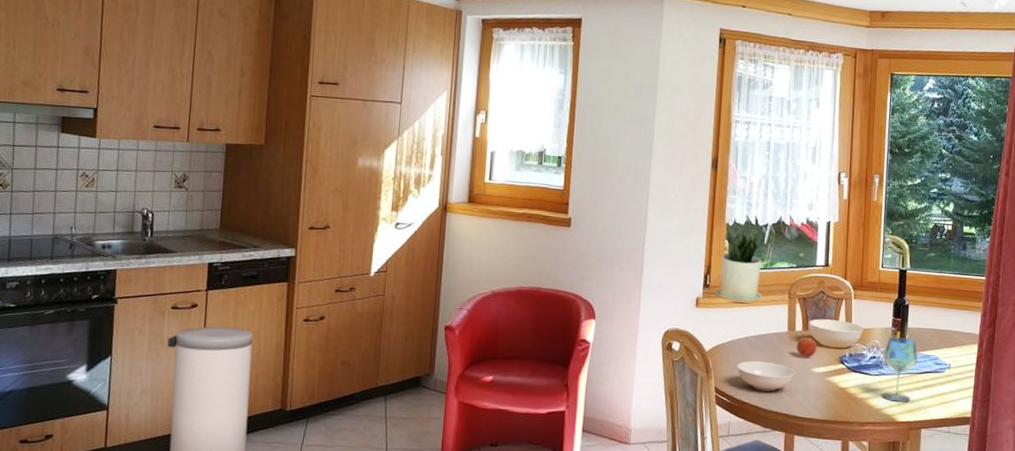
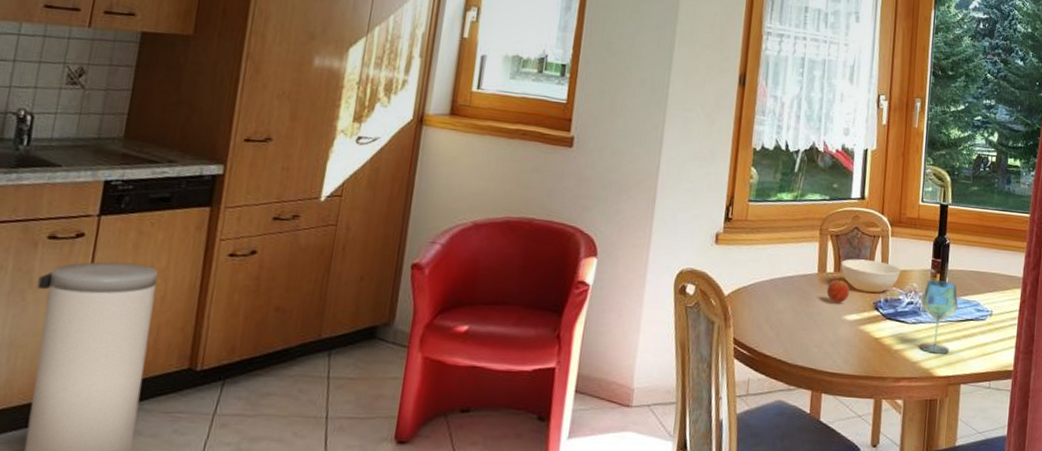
planter: present [714,226,764,303] -> none [736,152,794,240]
bowl: present [737,360,795,392] -> none [759,306,825,343]

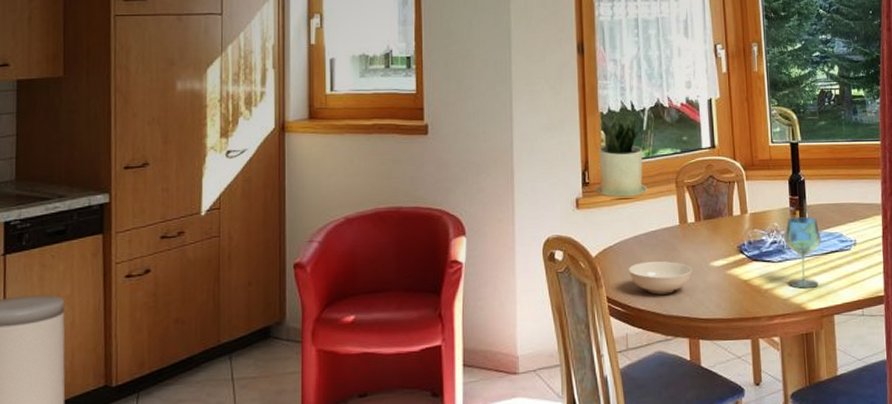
planter: none [736,152,794,240] -> present [594,114,648,198]
bowl: none [759,306,825,343] -> present [628,260,693,295]
fruit: present [826,277,850,304] -> none [690,226,713,252]
bowl: present [840,258,901,294] -> none [700,205,760,238]

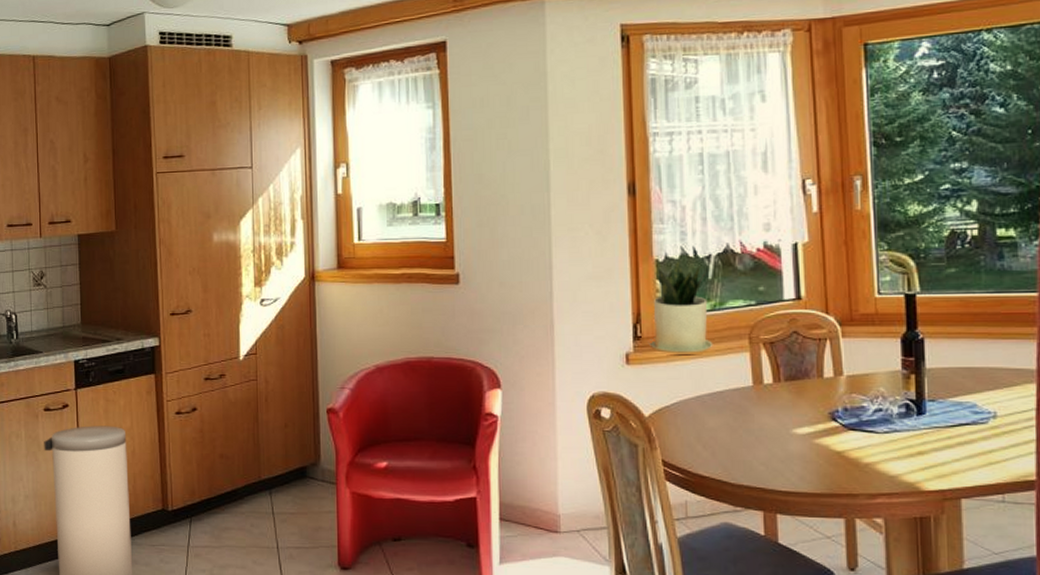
bowl: present [628,260,693,295] -> none [688,424,769,461]
wine glass: present [784,217,822,288] -> none [893,382,946,465]

